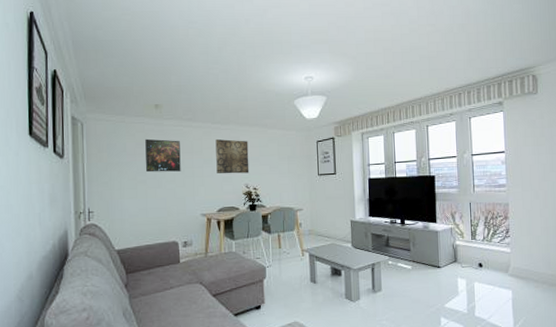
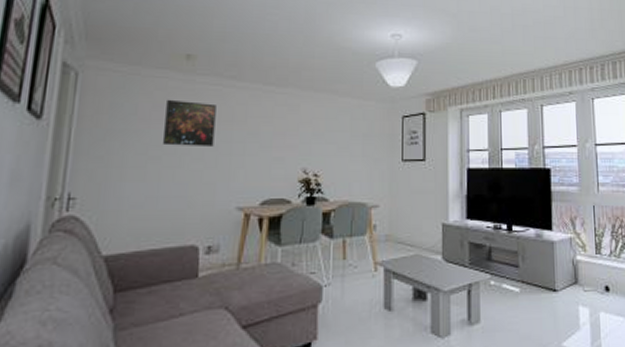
wall art: present [215,139,250,174] -> none [264,106,311,154]

